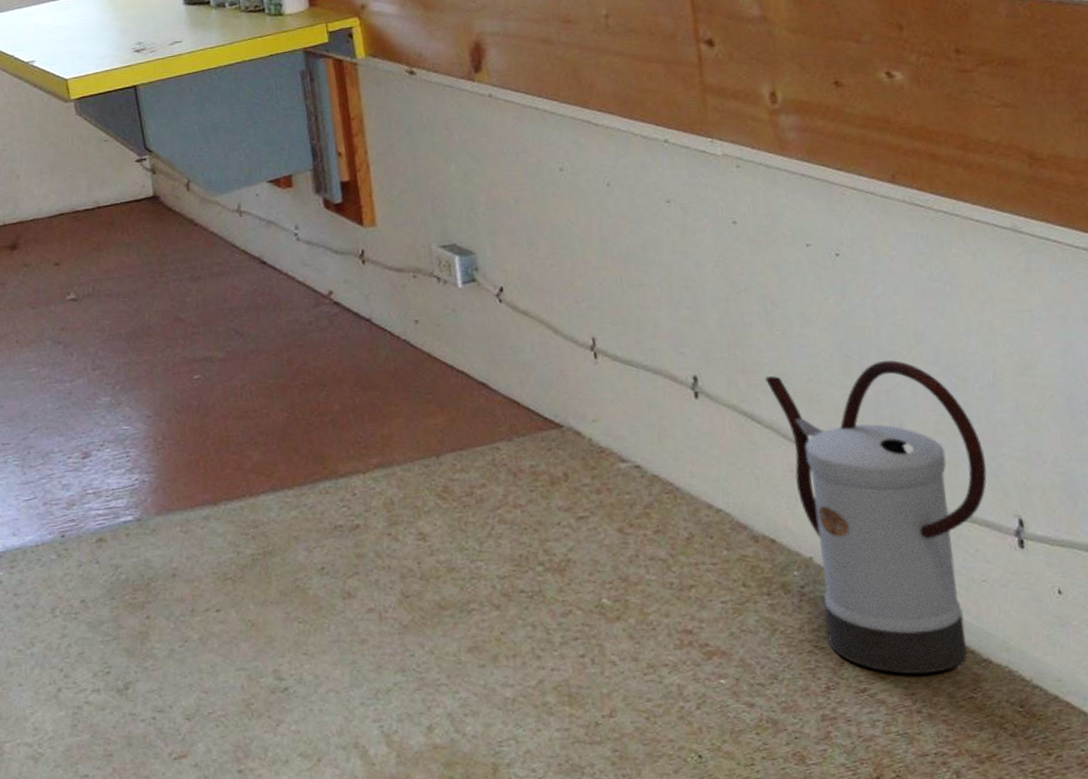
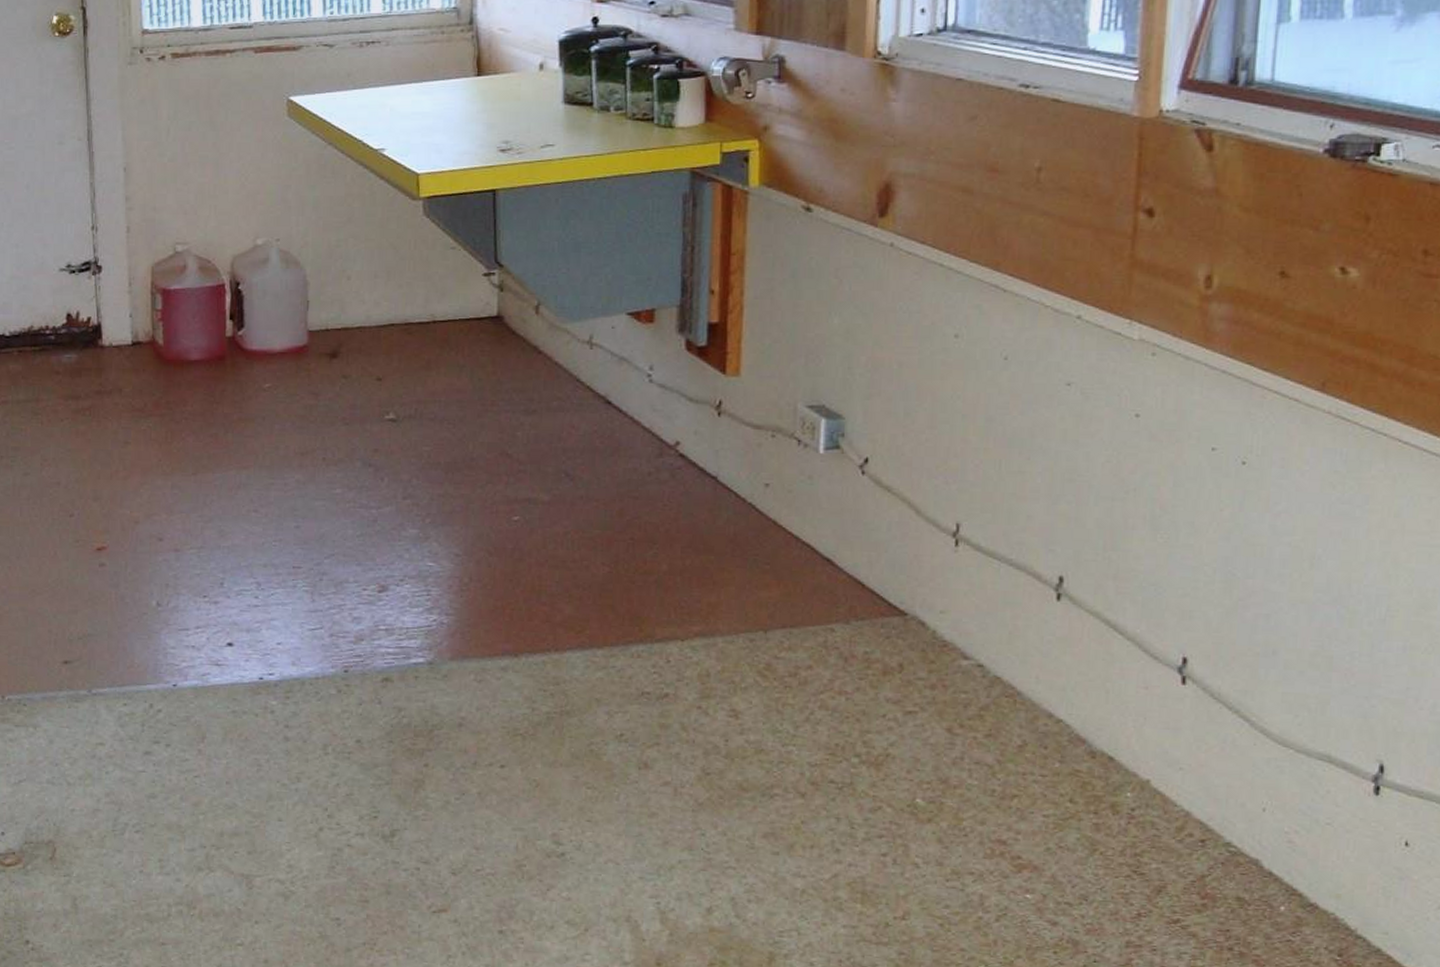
watering can: present [764,360,987,674] -> none [1136,583,1358,912]

